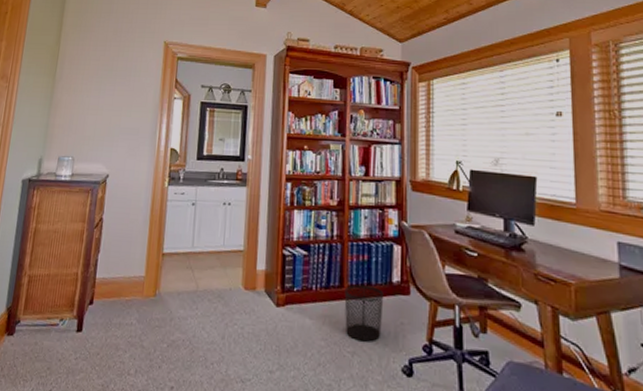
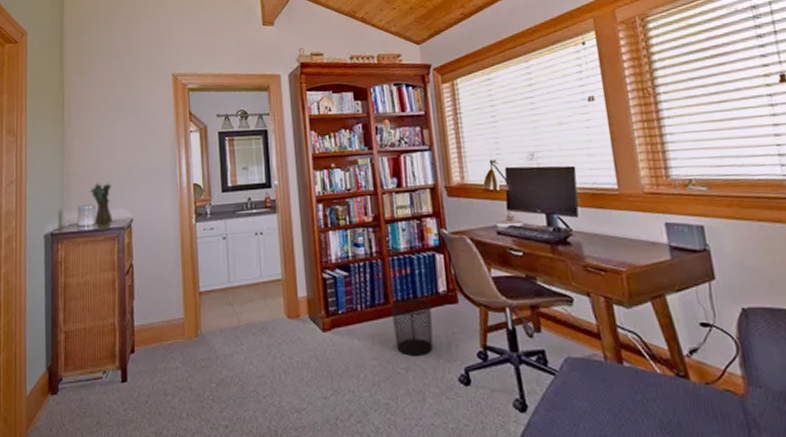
vase: none [71,135,92,182] -> present [90,182,113,230]

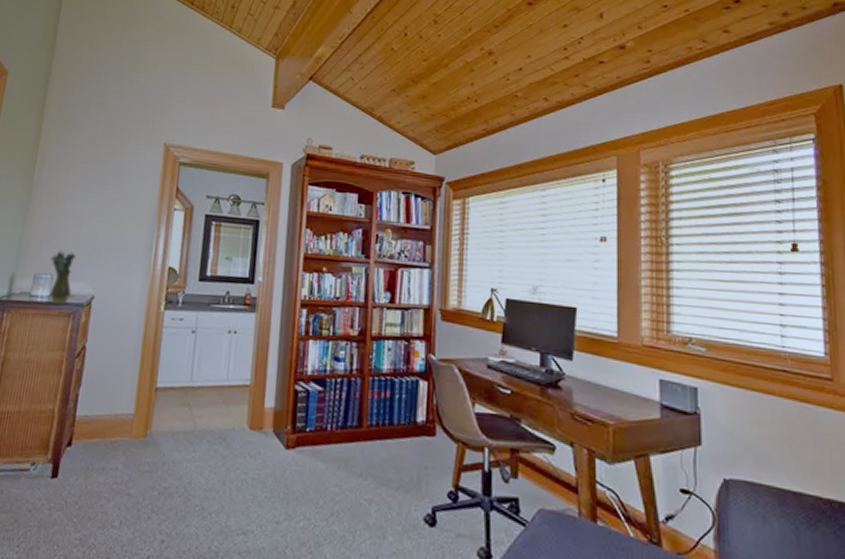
waste bin: present [390,299,434,356] -> none [362,424,407,489]

